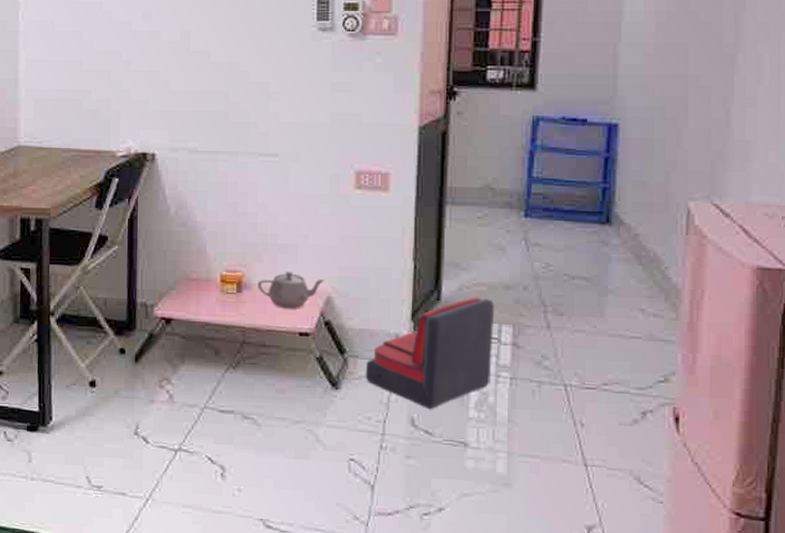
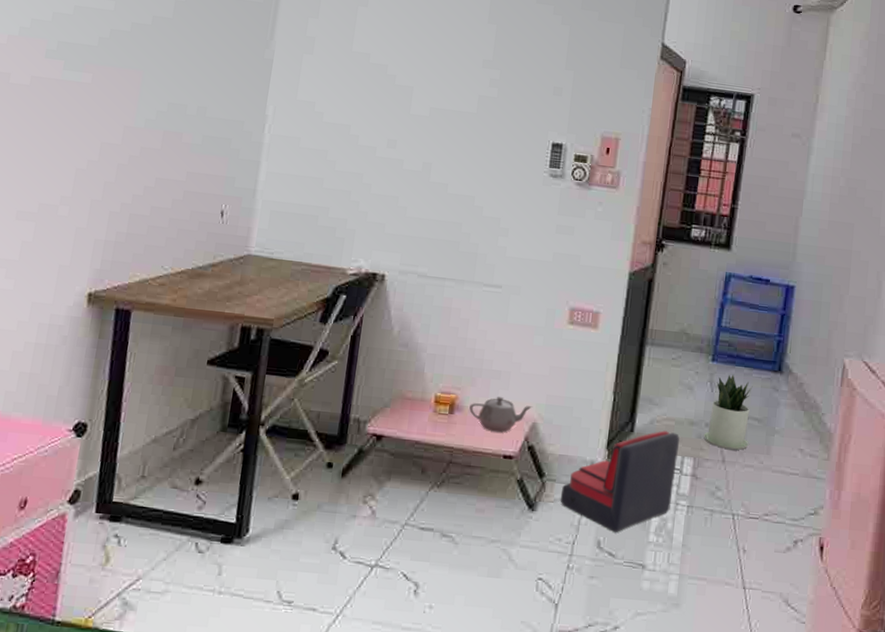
planter: none [522,230,577,314] -> present [704,374,753,450]

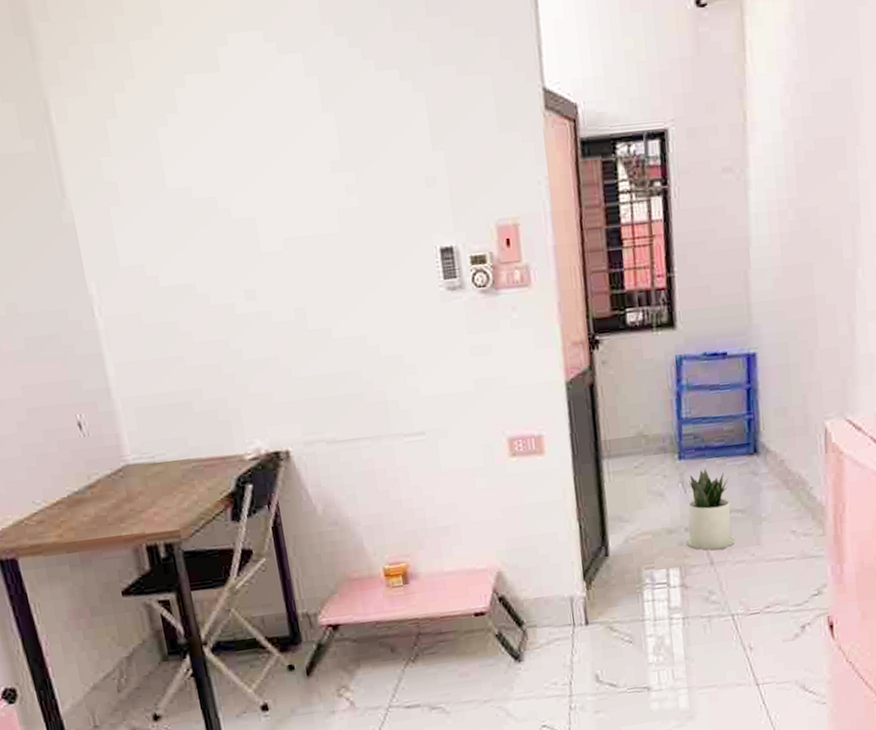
teapot: present [469,396,533,433] -> none [424,552,494,592]
seat cushion: present [560,430,680,532] -> none [545,546,665,663]

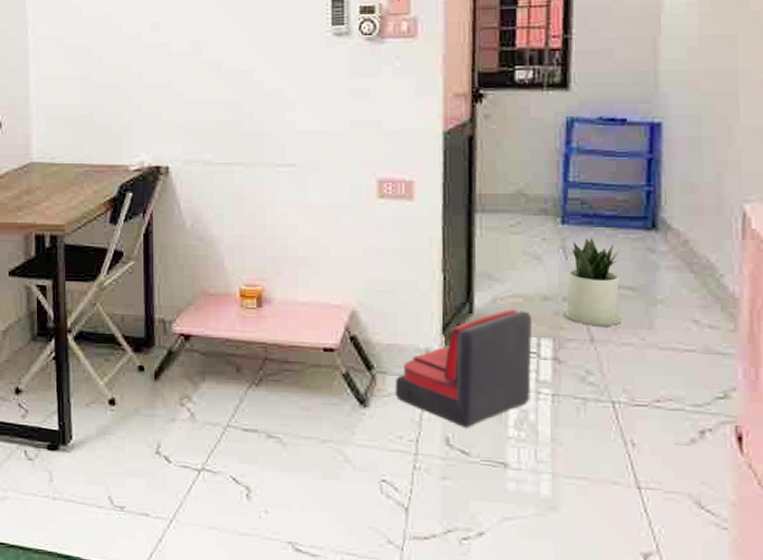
seat cushion: none [545,546,665,663] -> present [394,309,533,427]

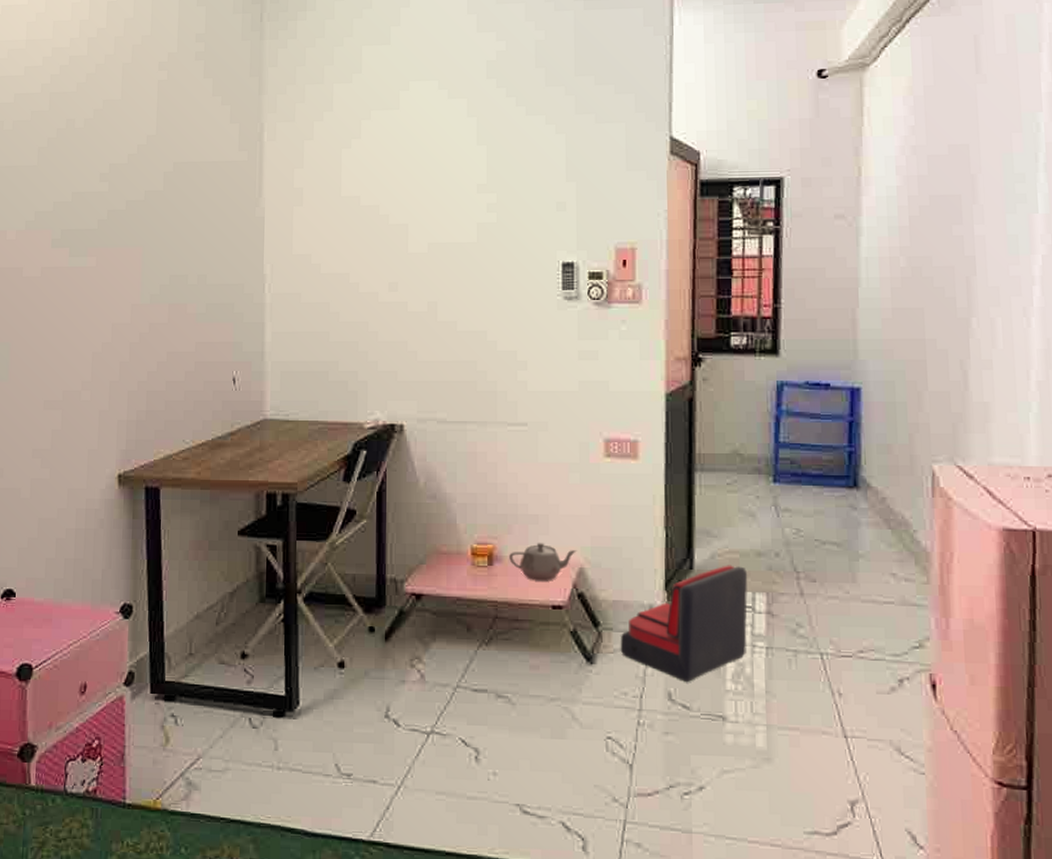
teapot: none [278,284,350,324] -> present [509,542,578,581]
planter: present [562,237,623,326] -> none [775,495,830,580]

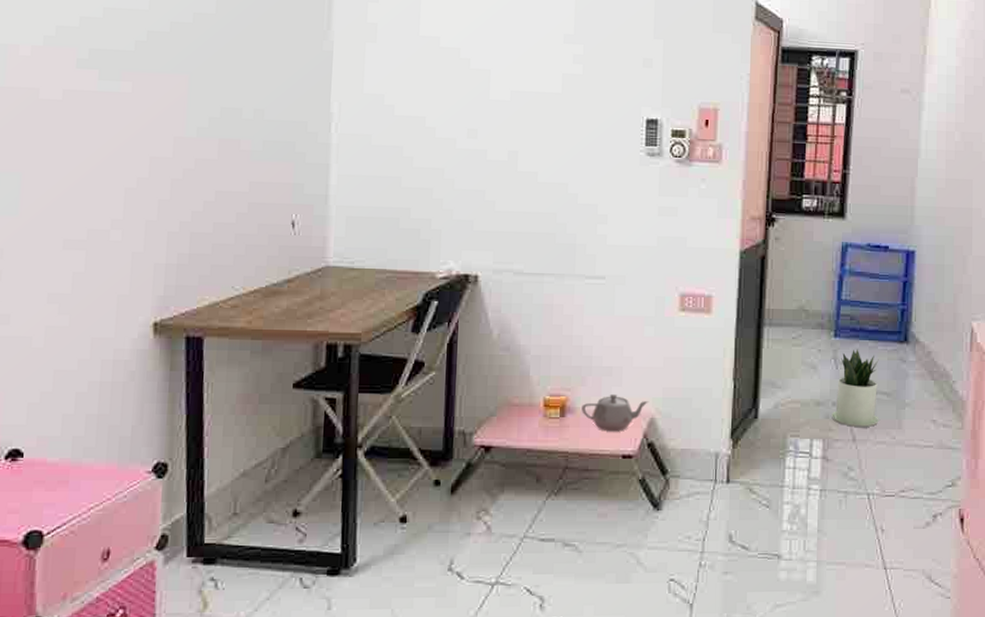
seat cushion: present [620,565,748,682] -> none [686,414,807,524]
planter: none [775,495,830,580] -> present [832,349,879,427]

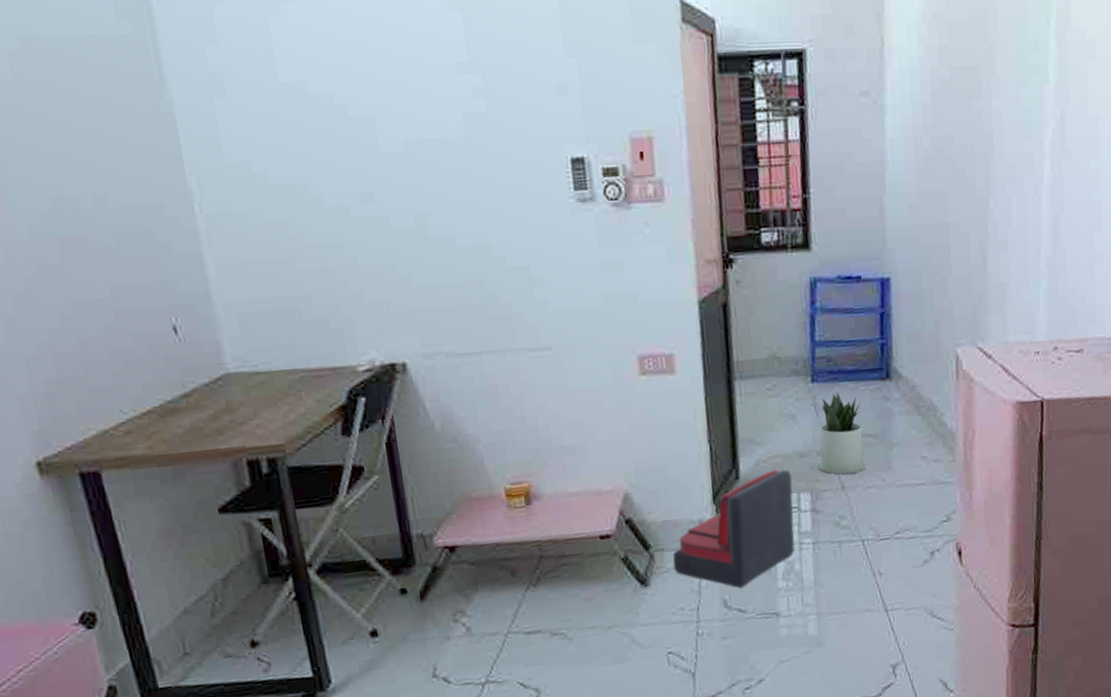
teapot: present [582,393,649,432] -> none [547,472,621,514]
seat cushion: none [686,414,807,524] -> present [672,469,795,588]

